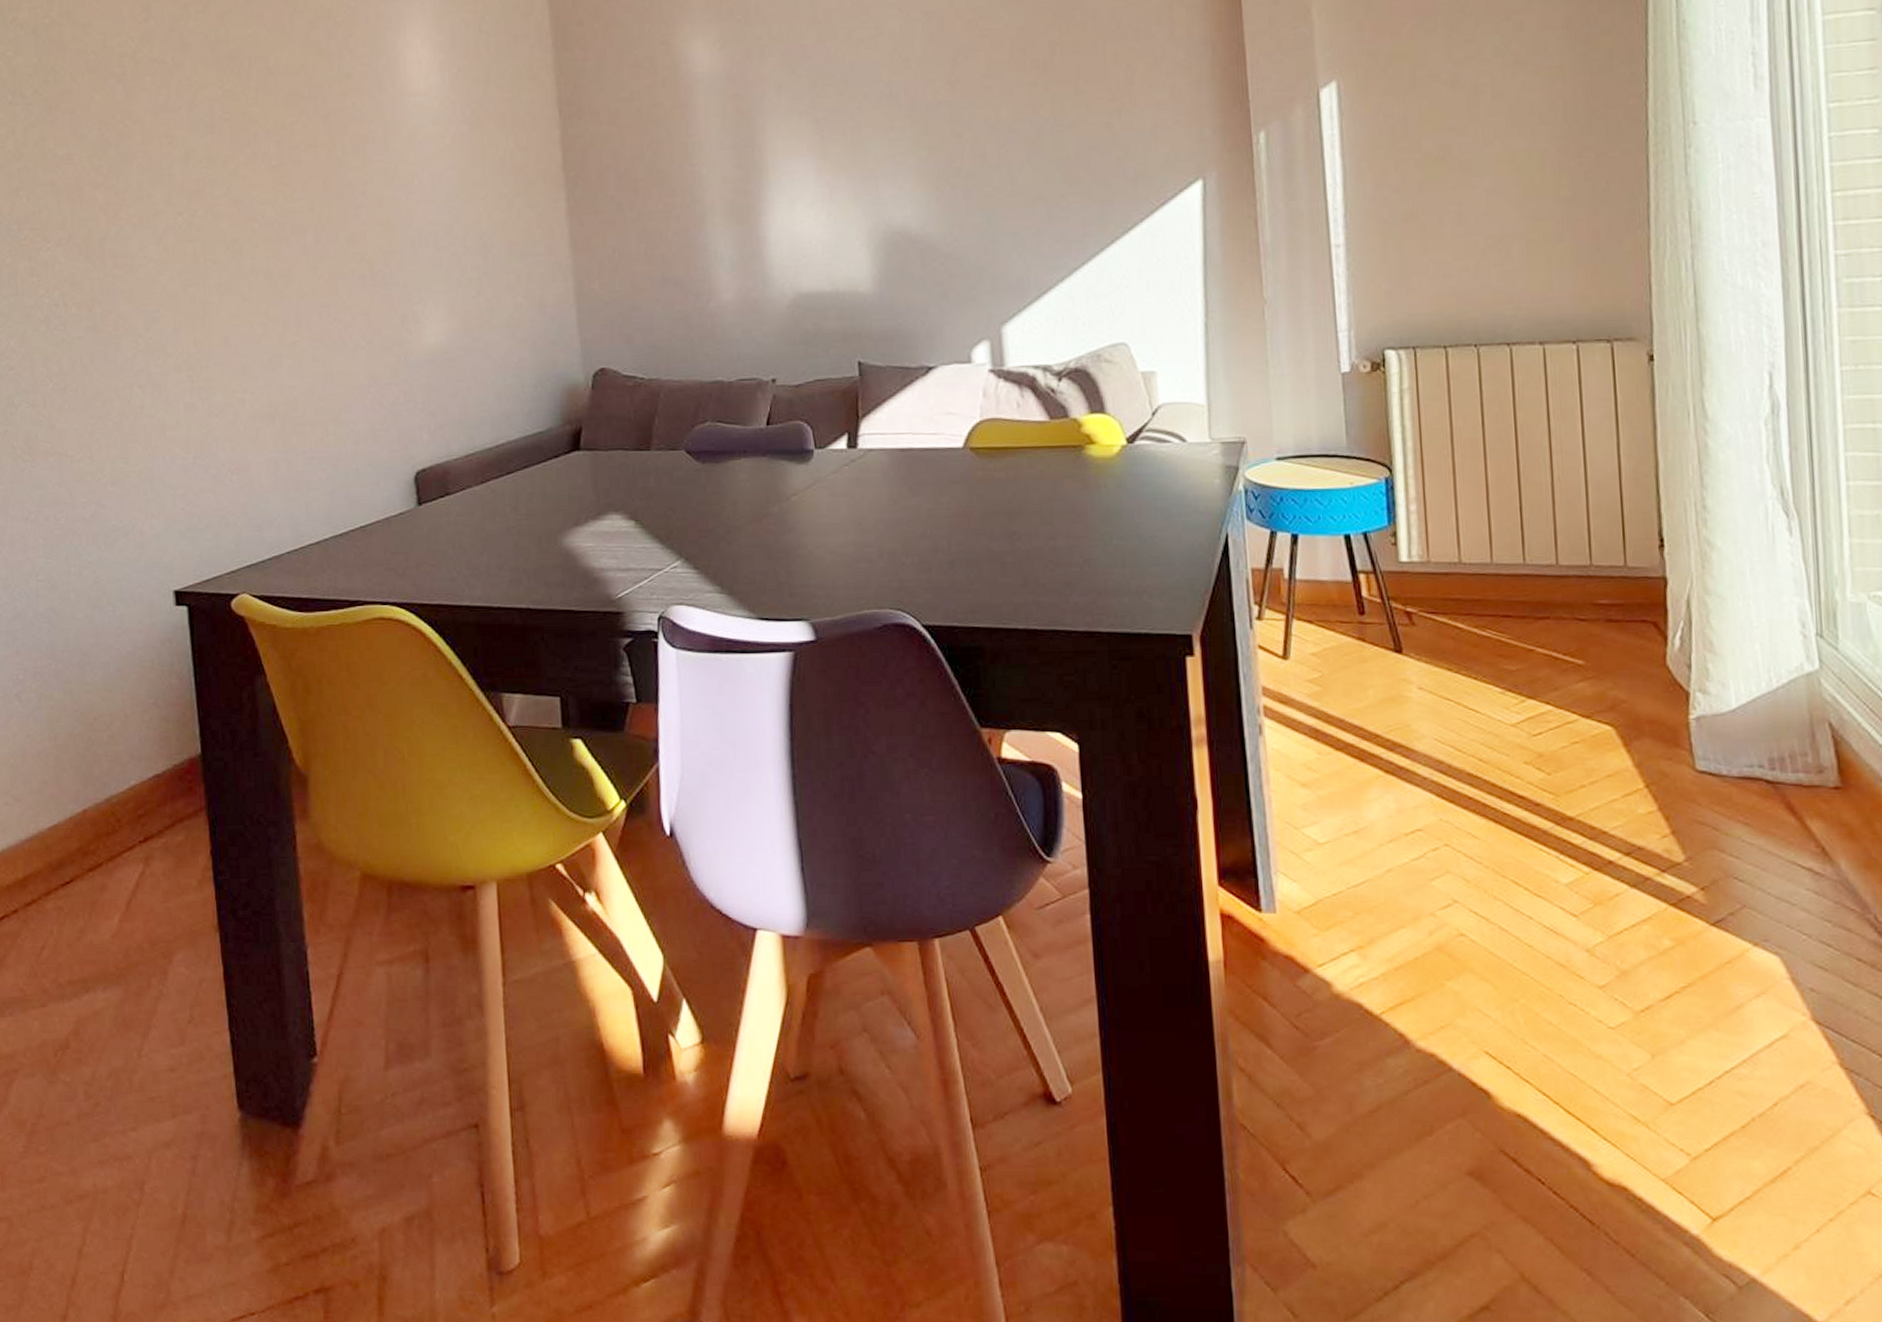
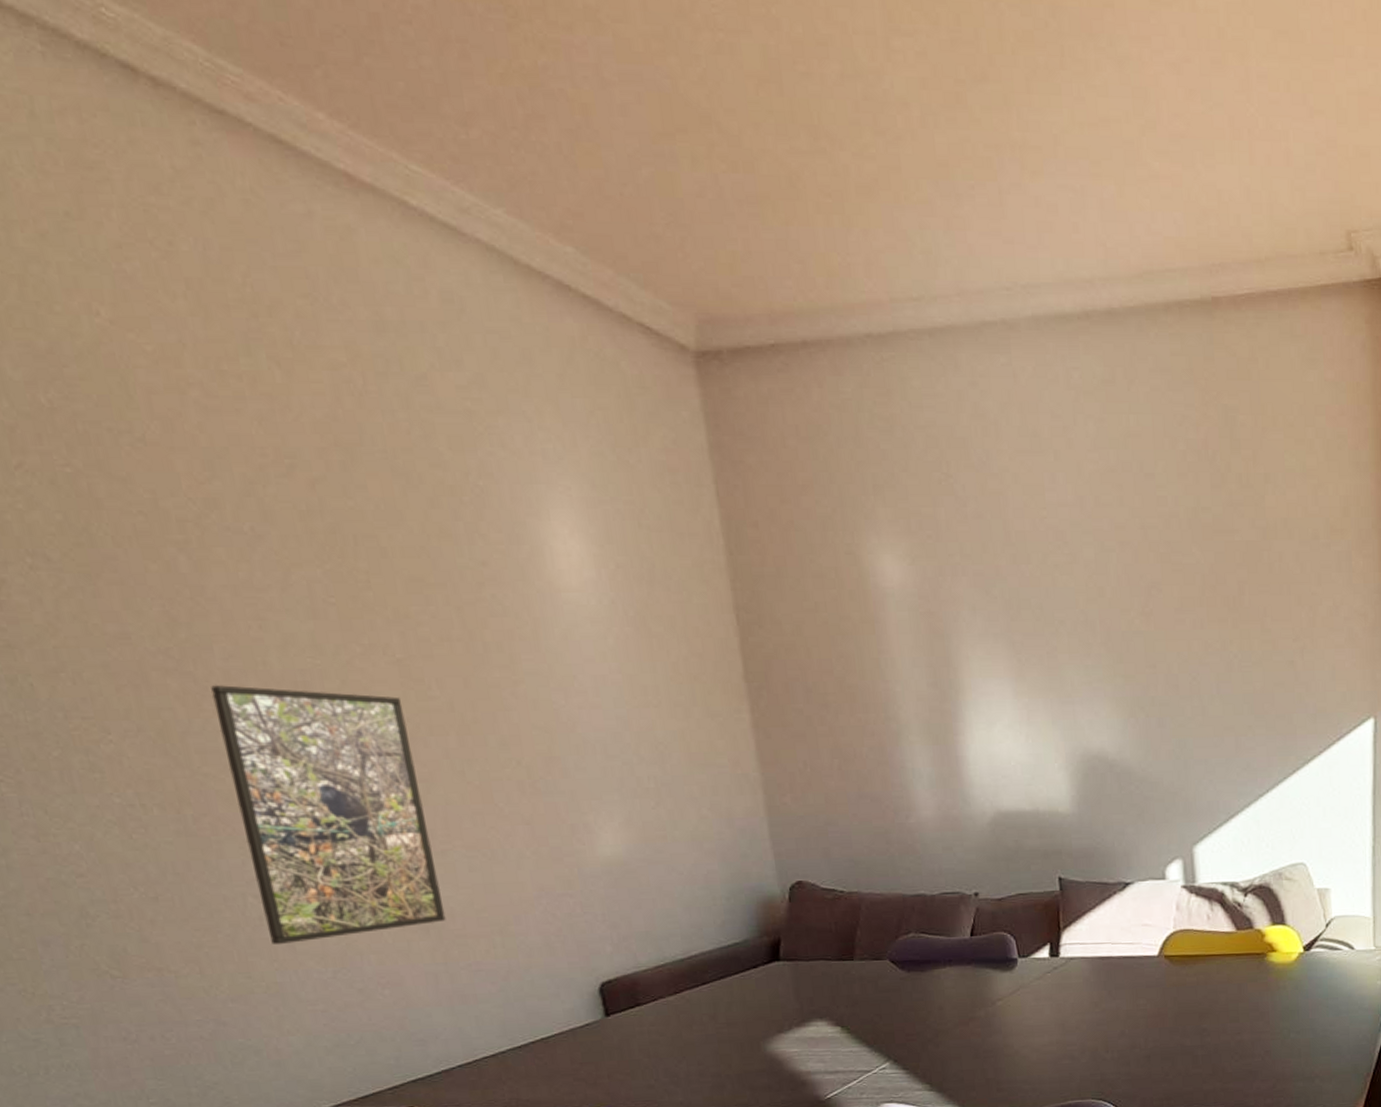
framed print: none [127,196,290,432] -> present [211,685,446,945]

